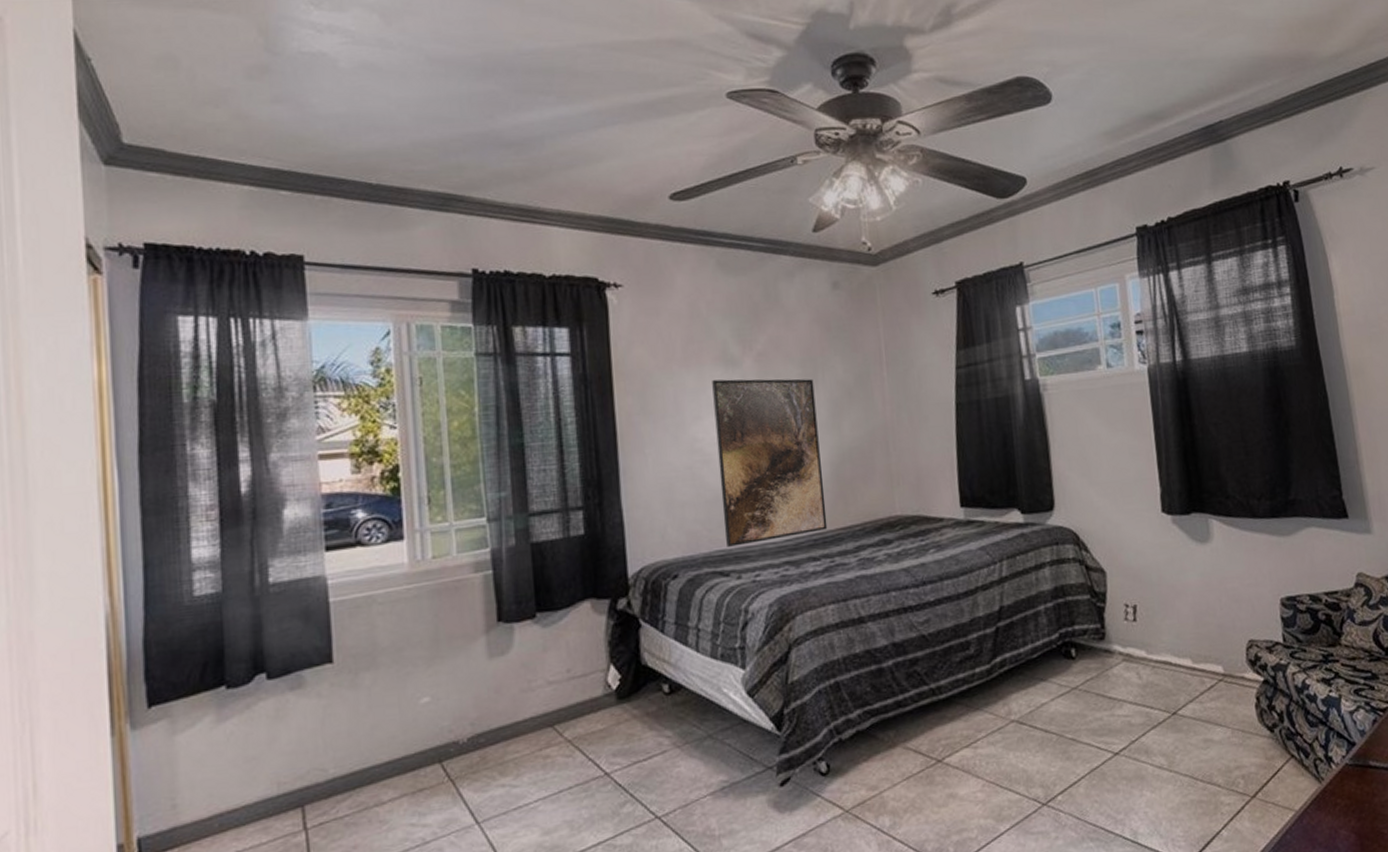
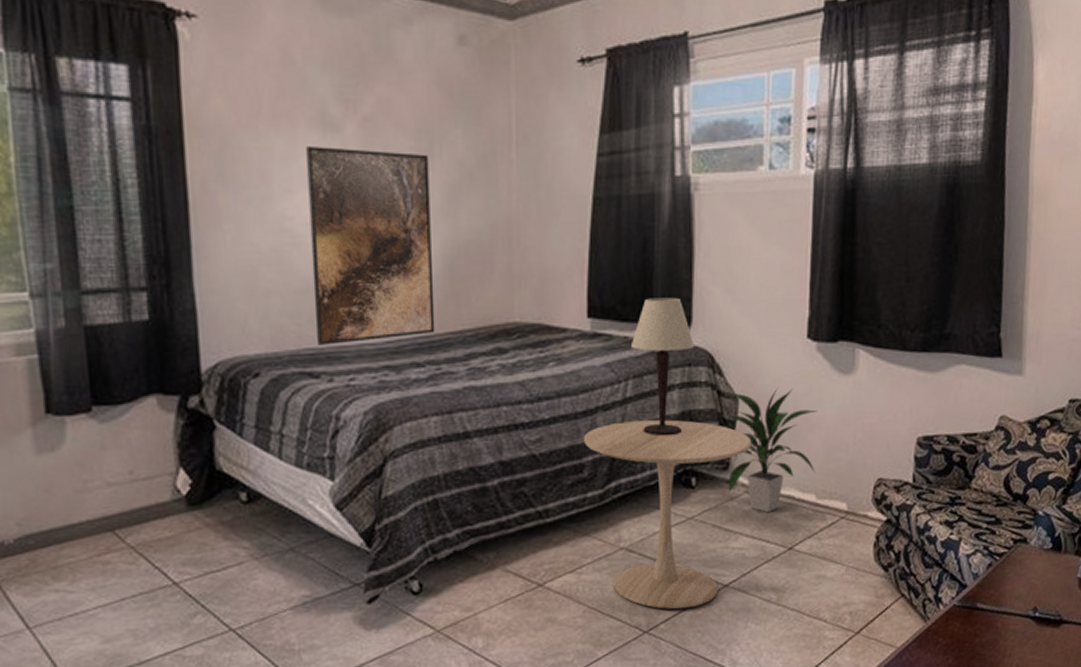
side table: none [966,595,1124,780] -> present [583,419,752,610]
table lamp: none [1001,484,1060,612] -> present [630,297,695,437]
indoor plant: none [1091,559,1188,680] -> present [721,387,817,513]

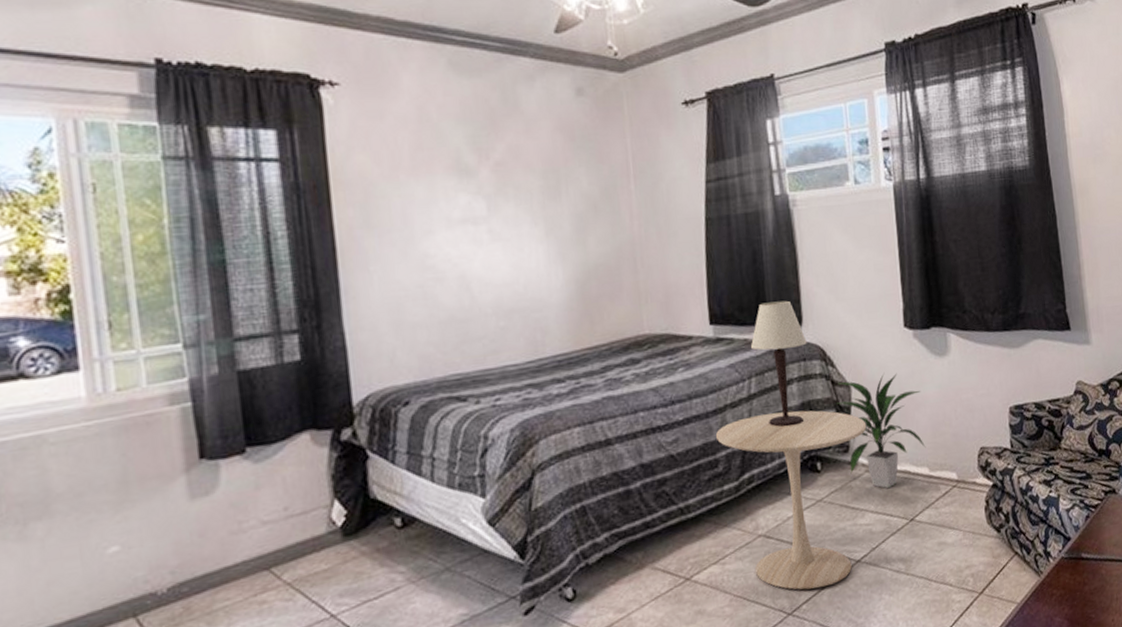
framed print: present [306,147,435,345] -> none [444,190,573,370]

